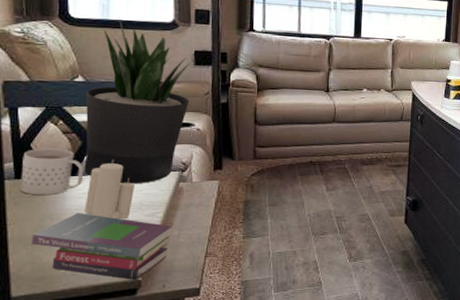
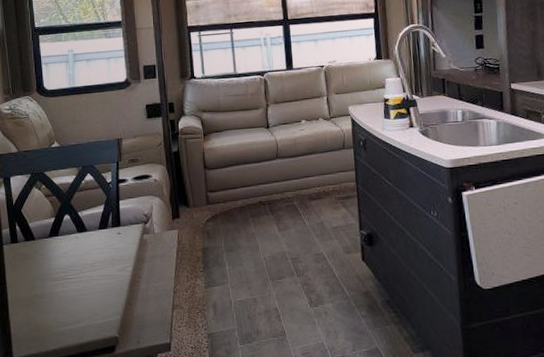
mug: present [20,148,84,195] -> none [15,211,64,257]
books: present [32,212,173,280] -> none [27,271,141,337]
planter: present [84,17,193,184] -> none [61,83,146,241]
candle: present [84,160,135,220] -> none [66,217,106,276]

